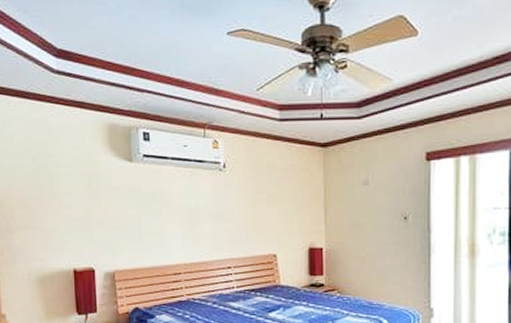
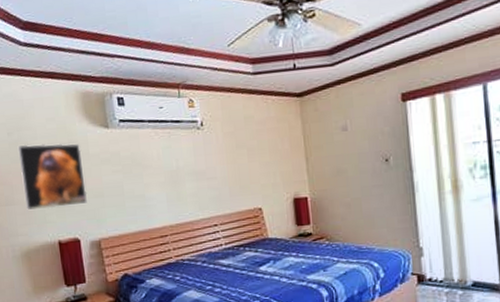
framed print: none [41,171,106,237] -> present [17,143,87,211]

